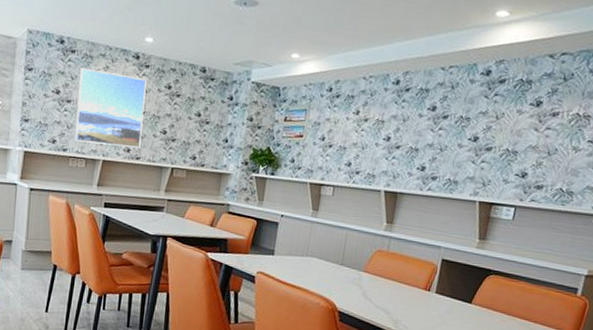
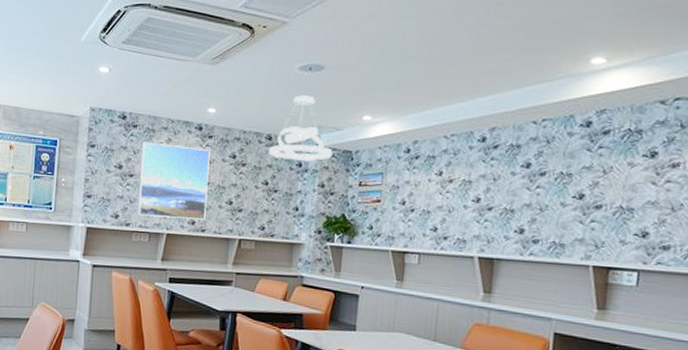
pendant light: none [202,29,262,96] -> present [268,95,333,162]

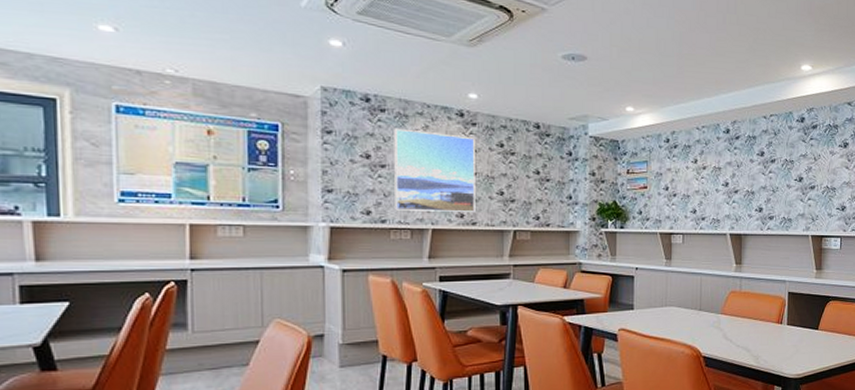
pendant light: present [268,95,333,162] -> none [537,84,601,151]

